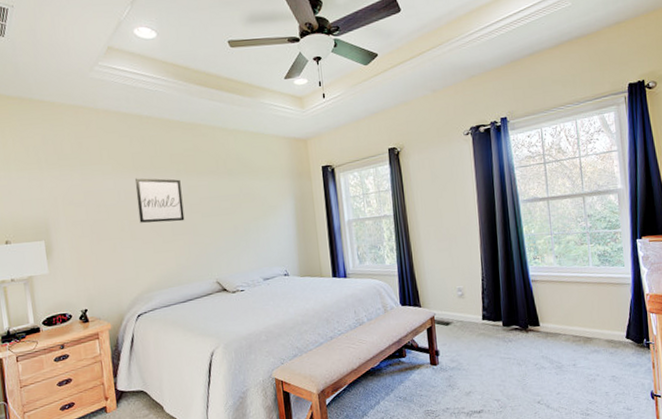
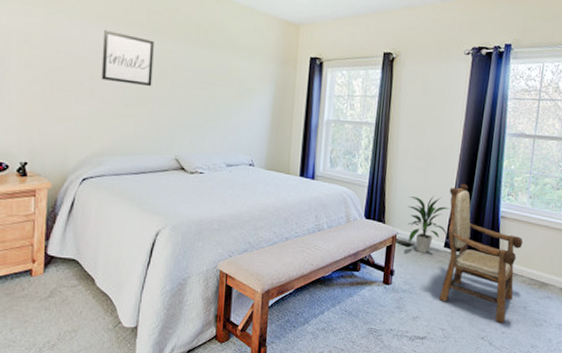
indoor plant: none [439,272,483,329] -> present [407,195,450,253]
armchair: none [476,255,561,385] -> present [438,183,523,324]

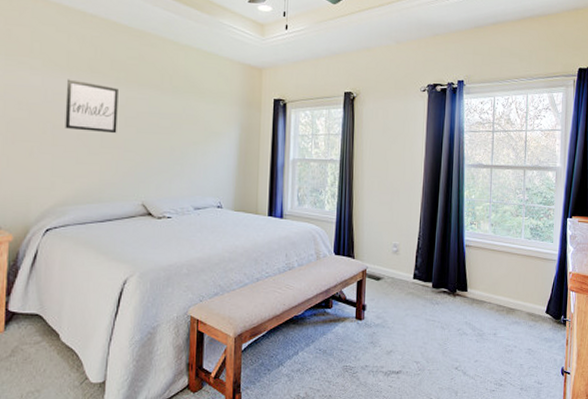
indoor plant: present [407,195,450,253] -> none [375,228,417,286]
armchair: present [438,183,523,324] -> none [411,215,488,352]

